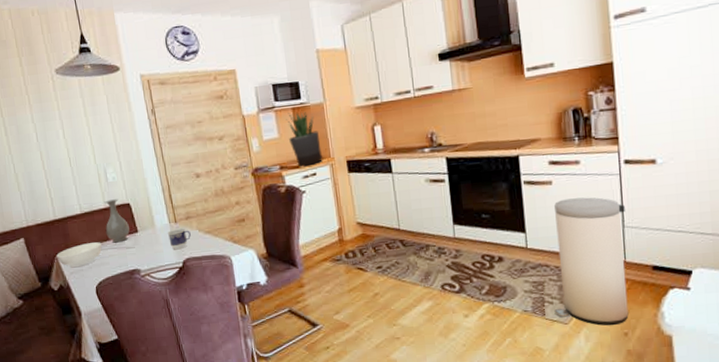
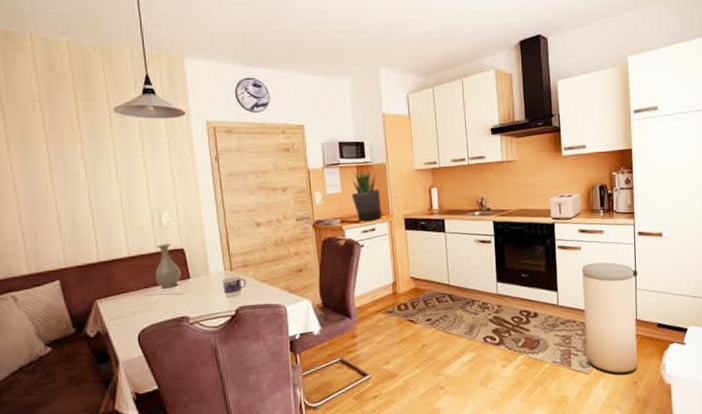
bowl: present [56,242,102,268] -> none [96,287,149,314]
toaster: none [511,119,552,152] -> present [548,193,582,220]

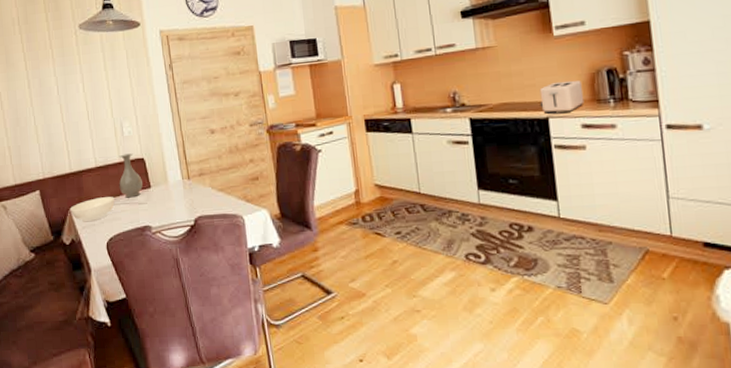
bowl: none [96,287,149,314] -> present [70,197,115,222]
cup: present [221,276,246,298] -> none [180,185,204,207]
planter: present [349,170,383,222] -> none [303,69,341,125]
pedal bin: present [578,262,638,375] -> none [589,164,678,307]

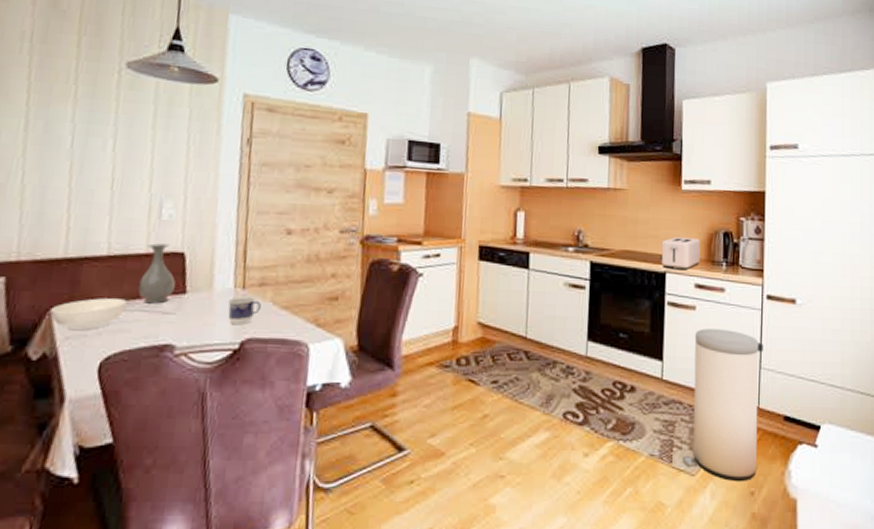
cup: none [180,185,204,207] -> present [227,296,261,326]
pedal bin: none [589,164,678,307] -> present [682,328,763,481]

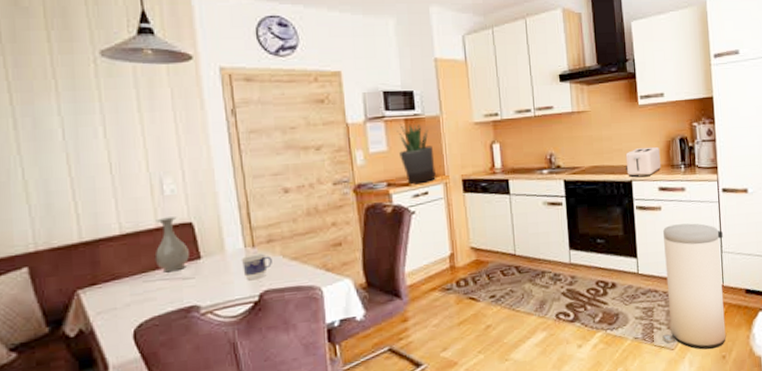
bowl: present [50,298,127,331] -> none [78,271,148,306]
planter: none [415,177,453,245] -> present [397,124,437,185]

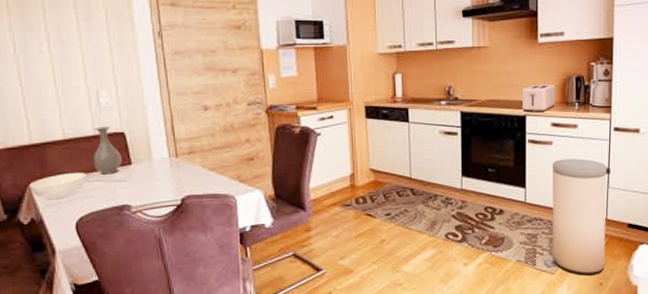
bowl: none [78,271,148,306] -> present [29,173,87,200]
cup: present [241,253,272,281] -> none [166,163,193,186]
planter: present [397,124,437,185] -> none [306,52,342,109]

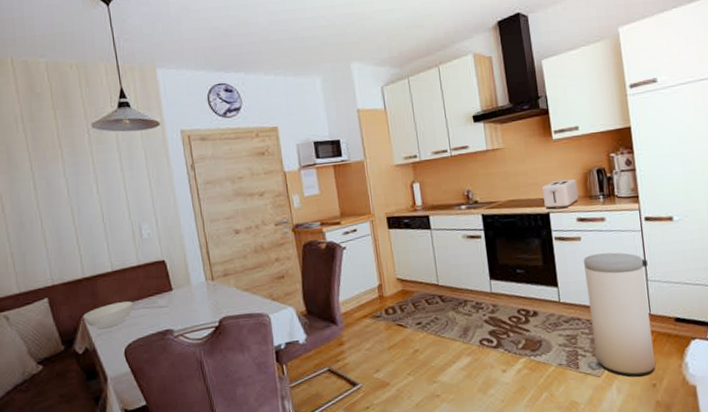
vase: present [92,126,122,175] -> none [137,256,164,302]

